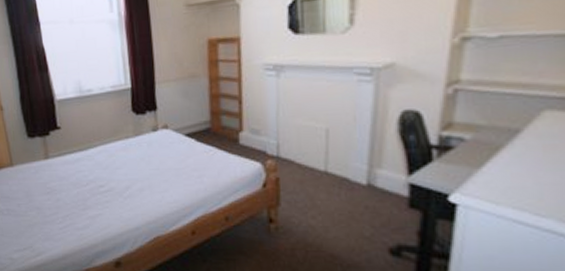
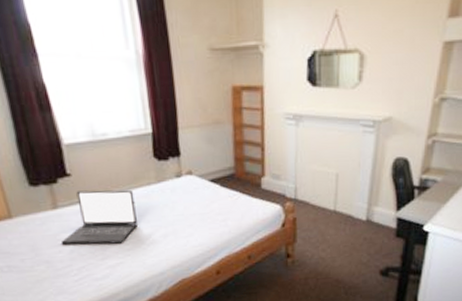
laptop: none [51,142,116,195] -> present [62,189,137,245]

